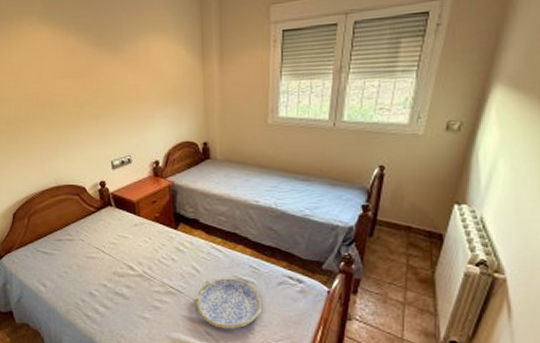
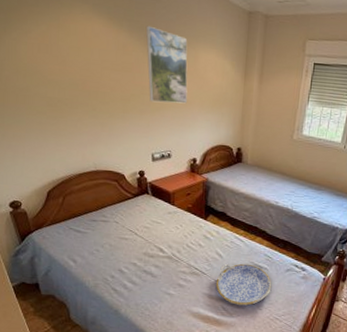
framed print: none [92,24,142,105] -> present [145,25,188,104]

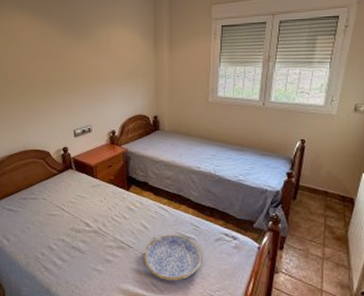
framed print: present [145,25,188,104] -> none [63,14,103,82]

